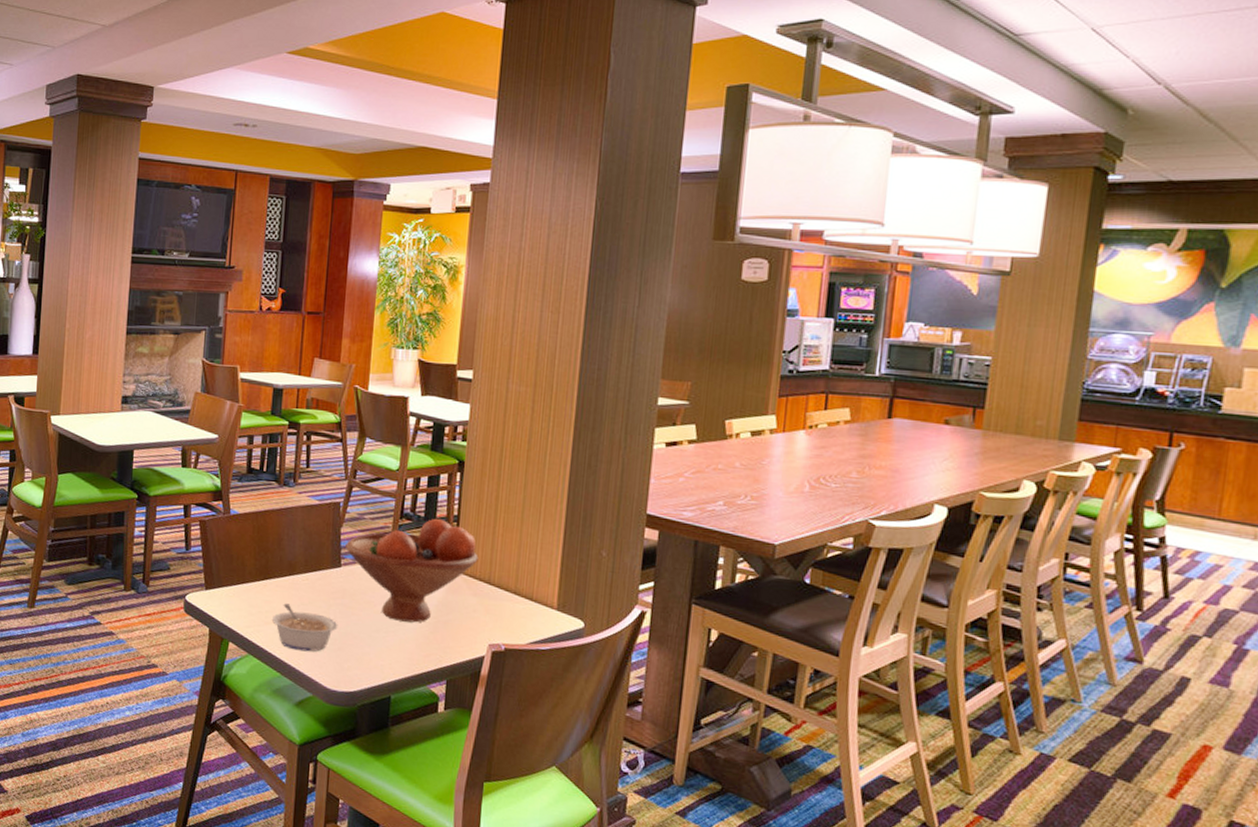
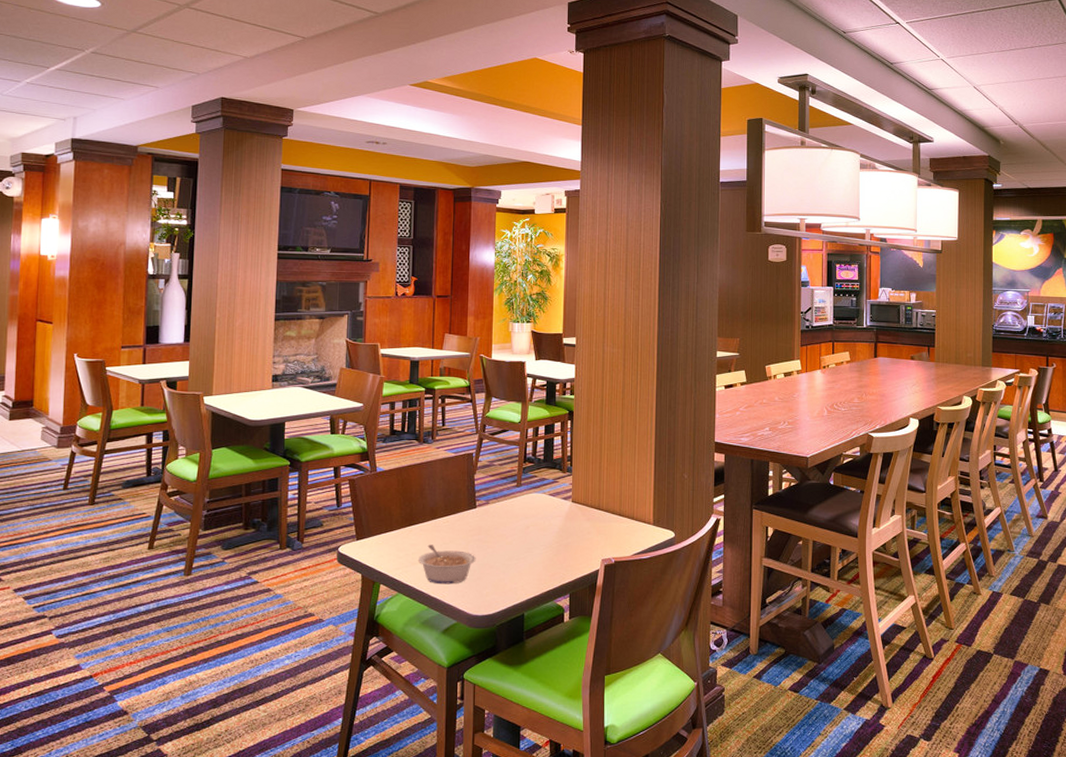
fruit bowl: present [345,518,479,623] -> none [479,459,589,549]

